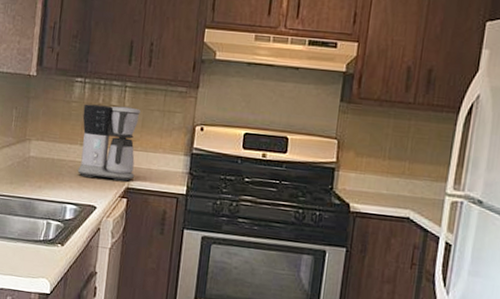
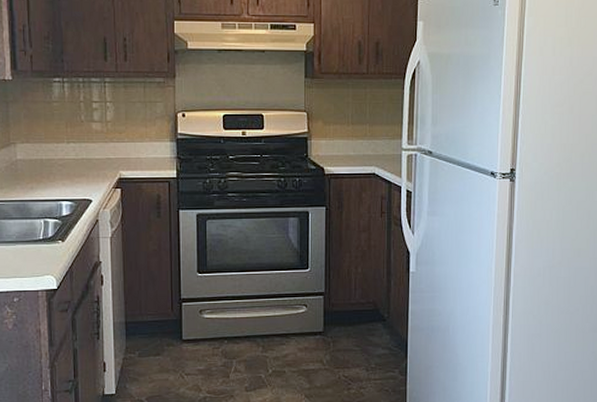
coffee maker: present [77,104,141,182] -> none [65,101,125,174]

